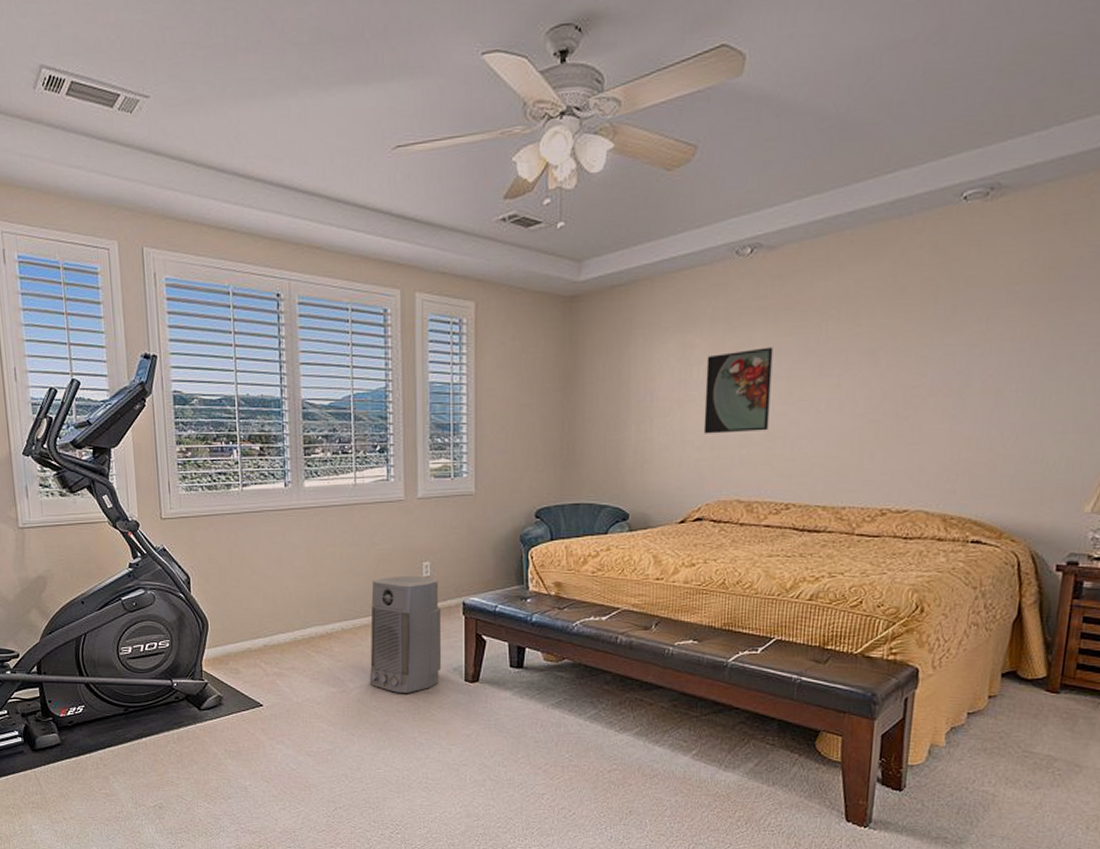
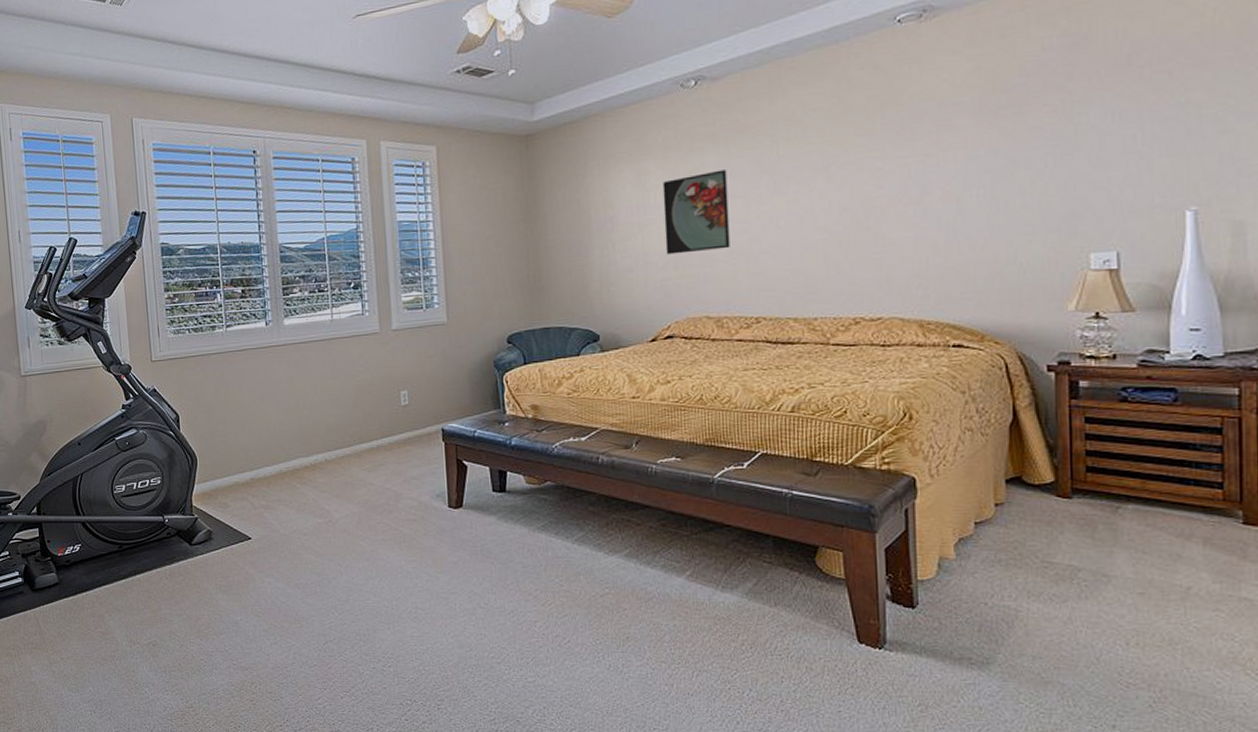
air purifier: present [369,577,442,693] -> none [352,405,425,521]

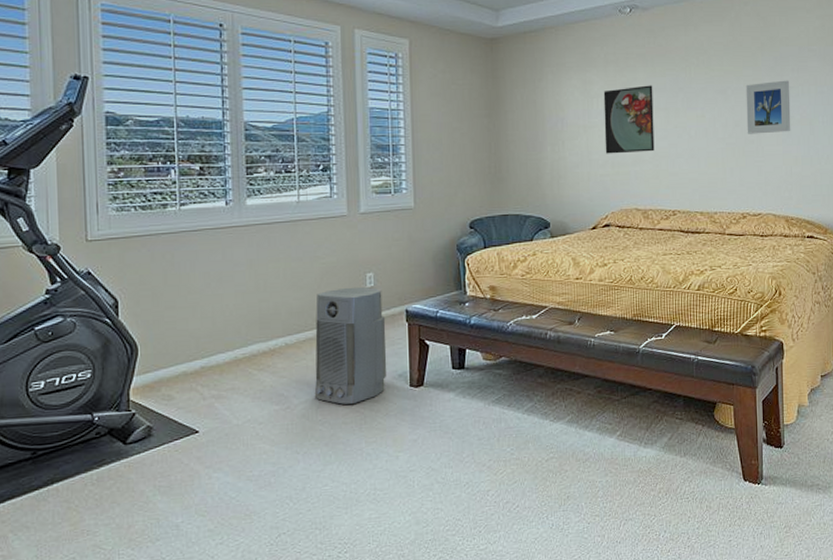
air purifier: none [352,405,425,521] -> present [314,287,387,405]
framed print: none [858,146,927,220] -> present [746,80,791,134]

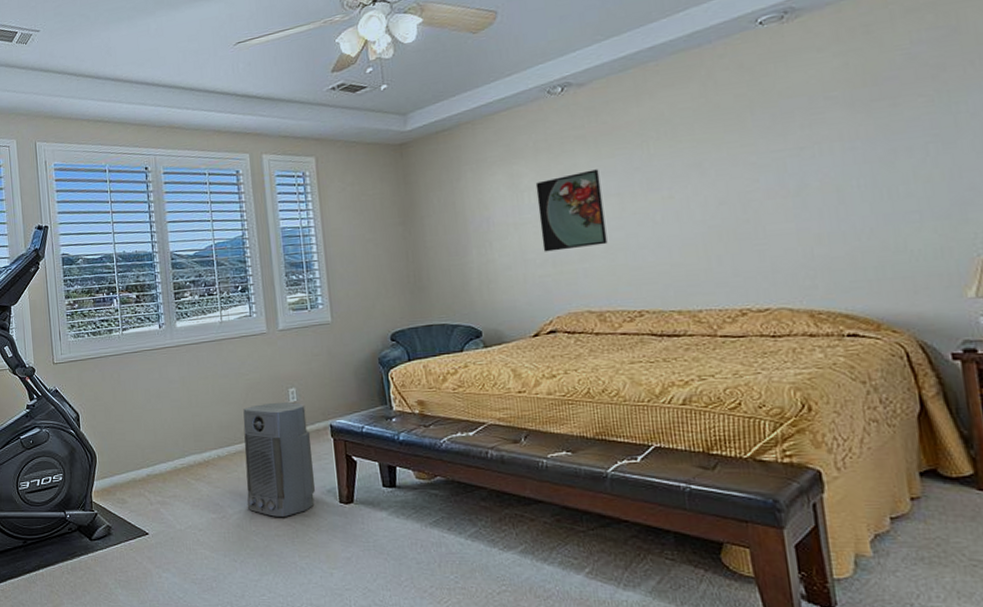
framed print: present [746,80,791,134] -> none [730,140,807,213]

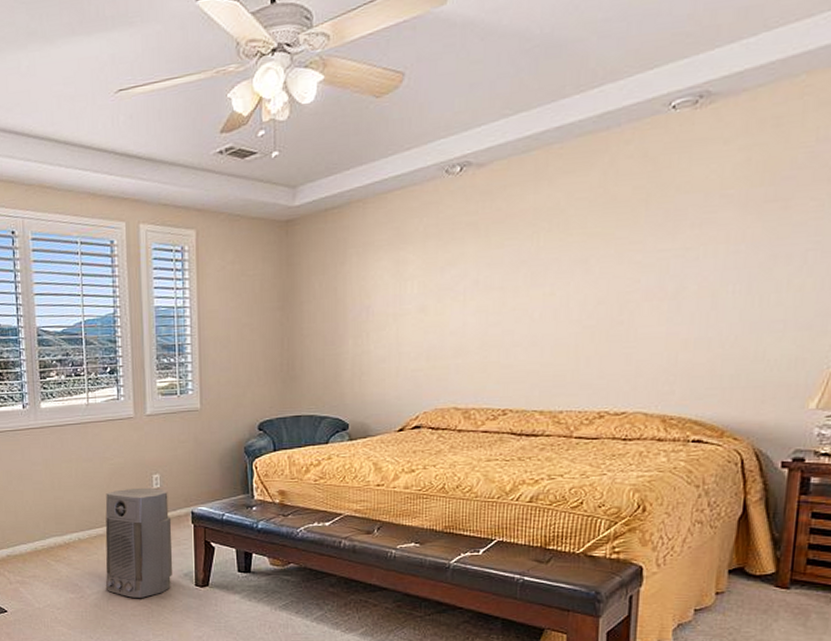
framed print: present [535,169,608,252] -> none [419,260,486,345]

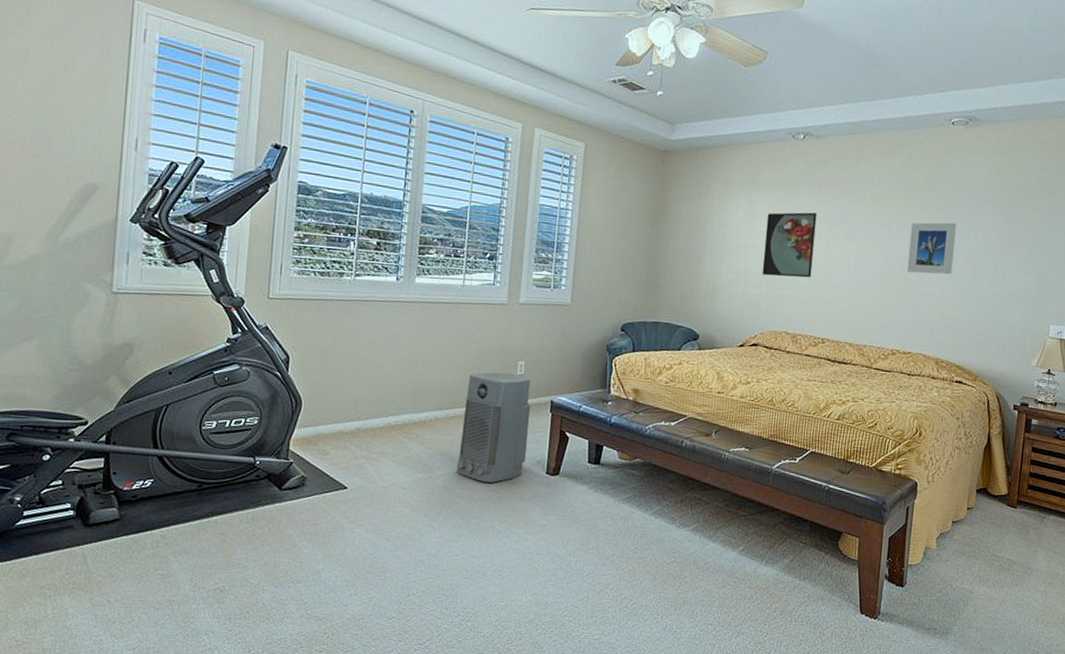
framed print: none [419,260,486,345] -> present [762,212,817,278]
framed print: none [614,239,686,314] -> present [907,222,957,275]

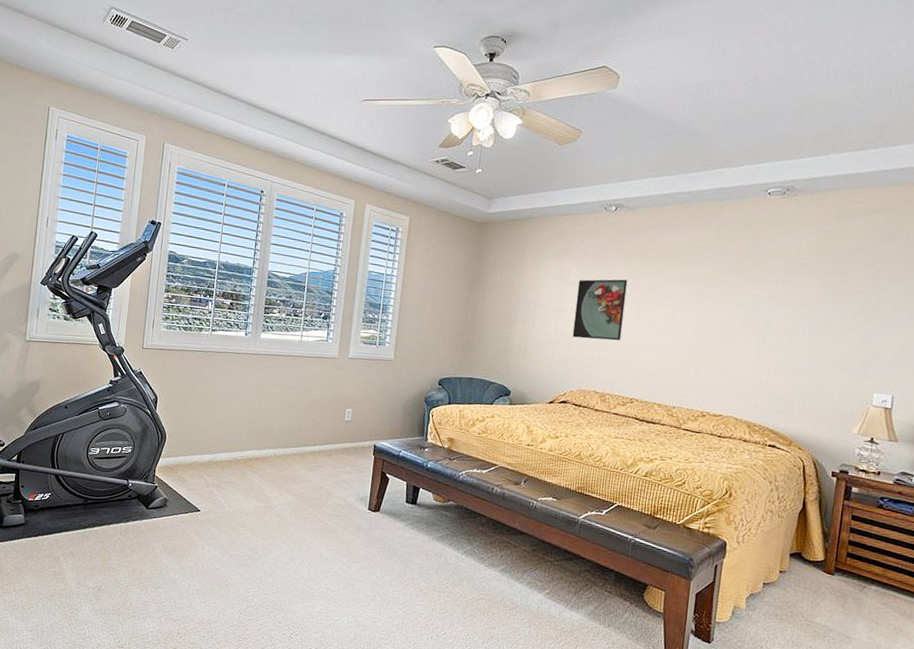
air purifier: present [456,372,531,483] -> none [290,417,357,515]
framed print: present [907,222,957,275] -> none [718,289,773,341]

